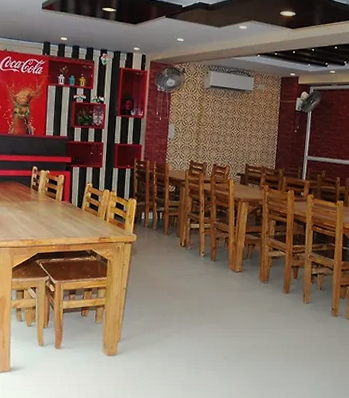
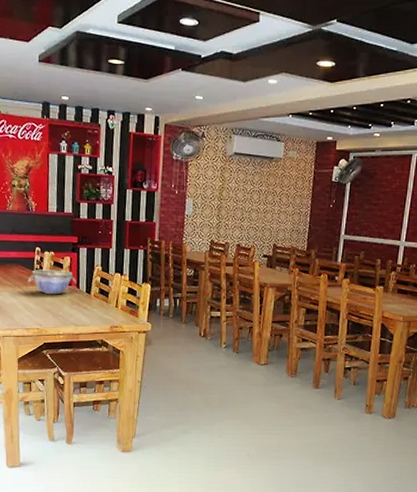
bowl: none [24,186,69,209] -> present [27,269,76,295]

